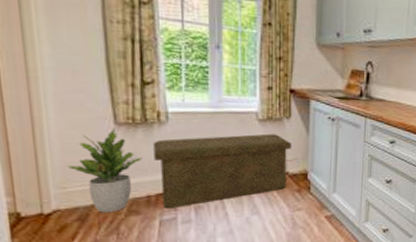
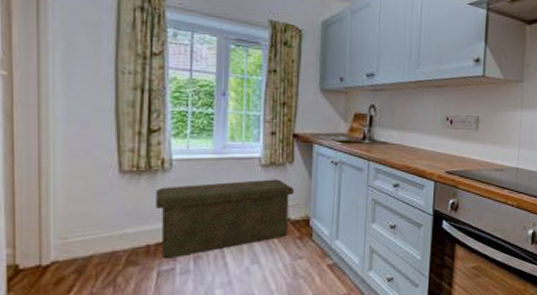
potted plant: present [67,127,143,213] -> none [69,175,144,264]

